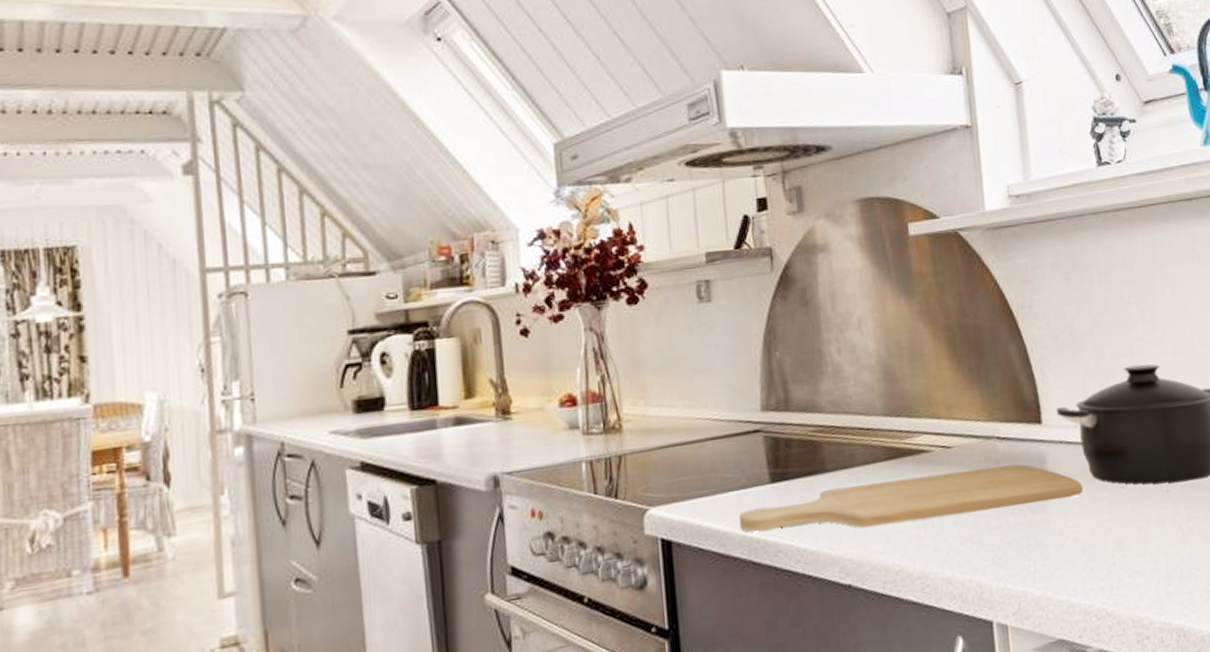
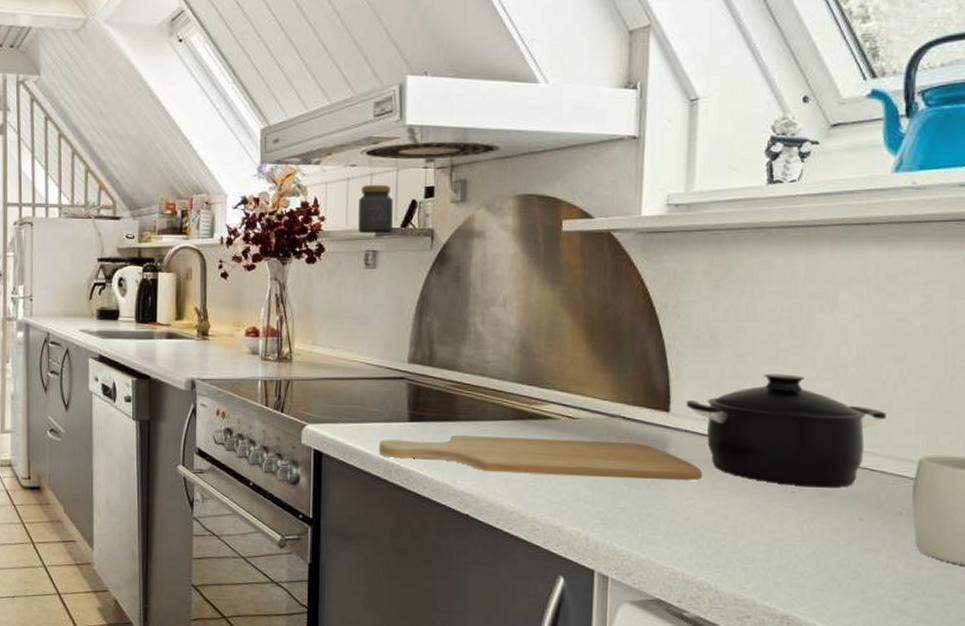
jar: none [682,200,725,262] -> present [358,184,393,234]

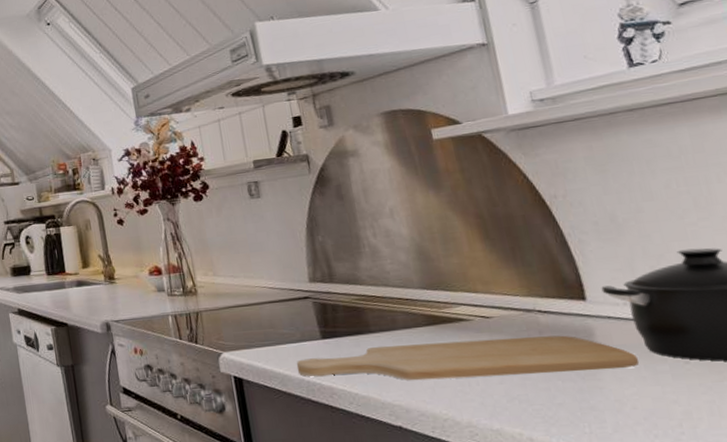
jar: present [358,184,393,234] -> none [232,121,269,168]

